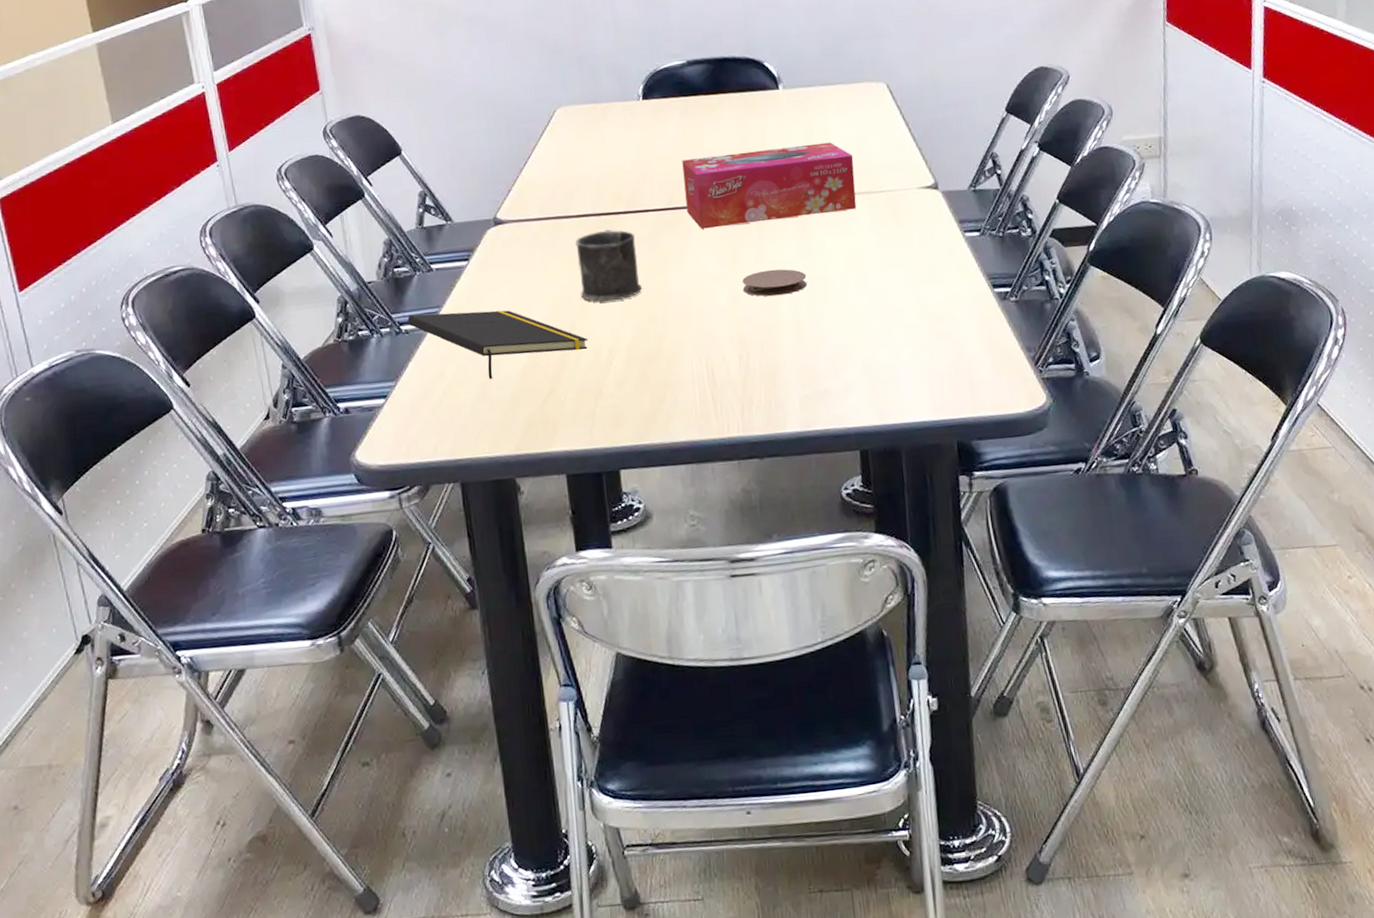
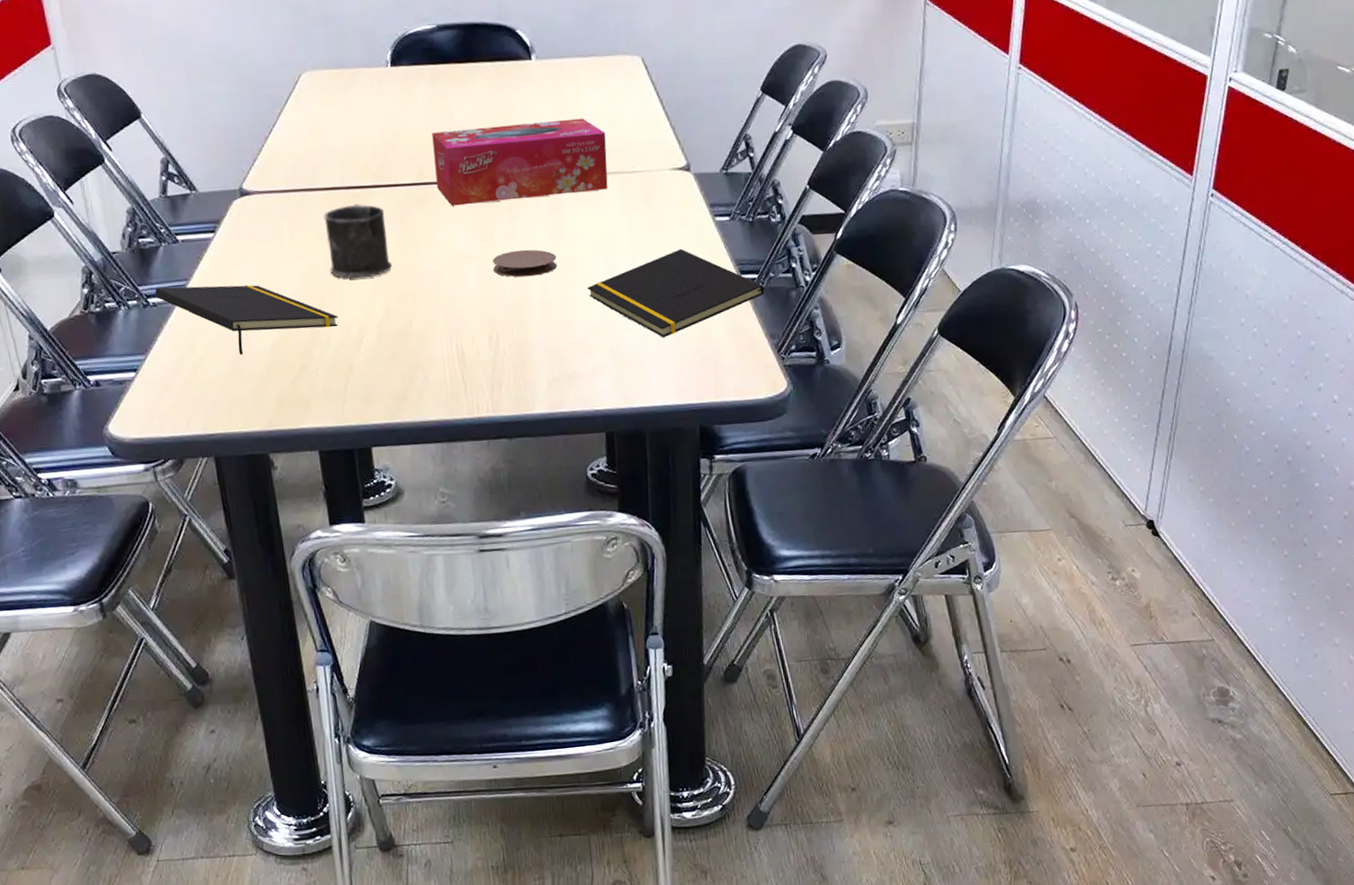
notepad: none [837,264,1019,354] -> present [587,248,765,338]

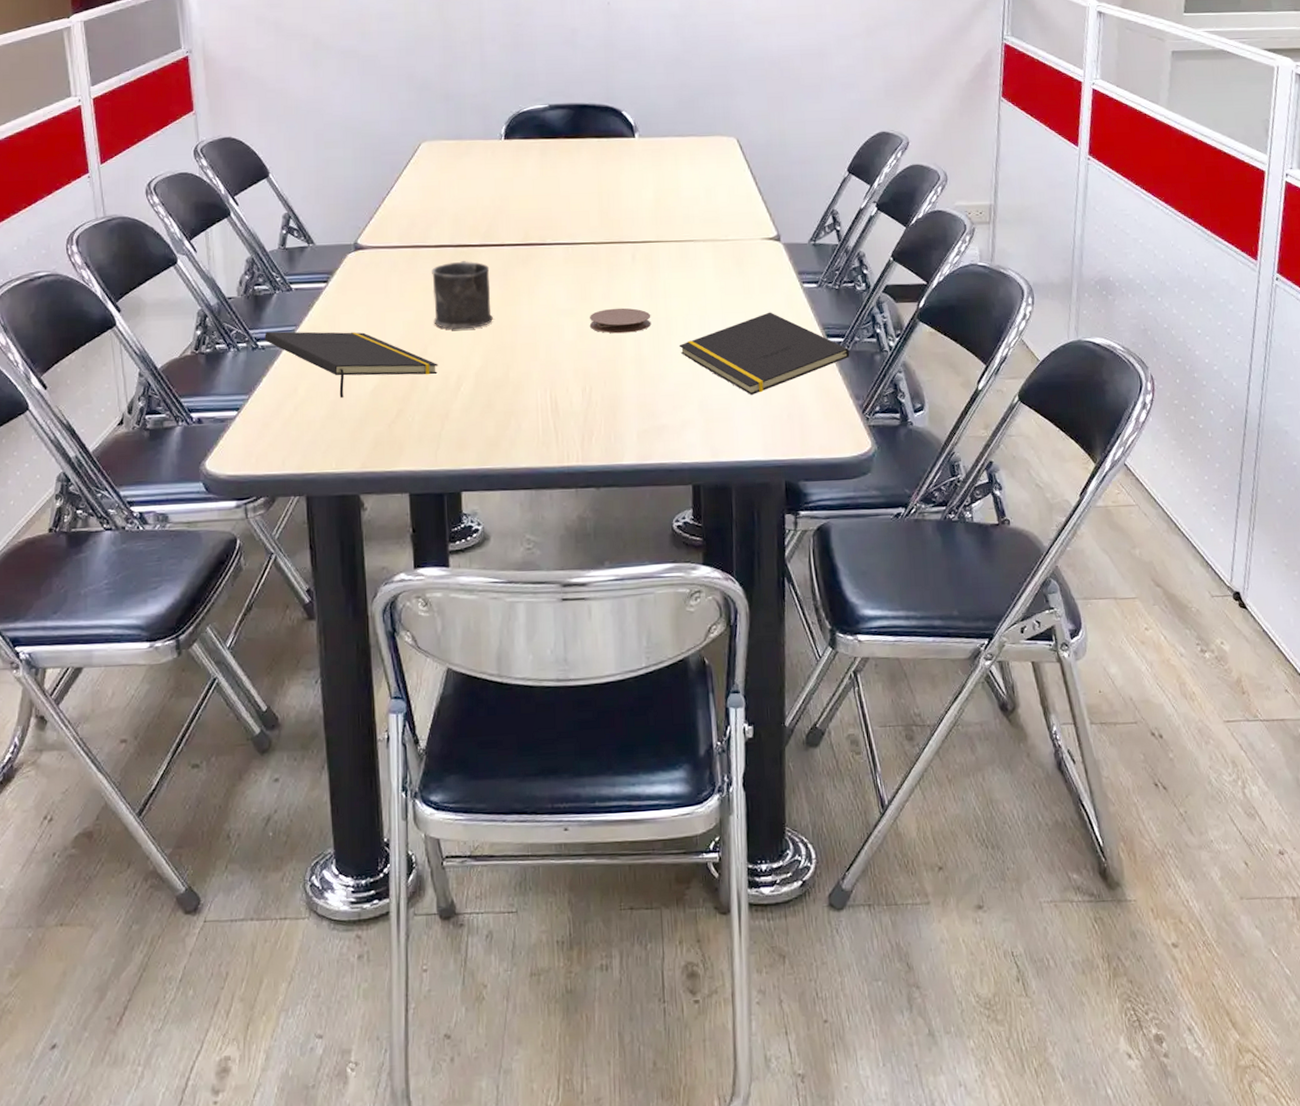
tissue box: present [432,118,608,206] -> none [539,190,702,266]

